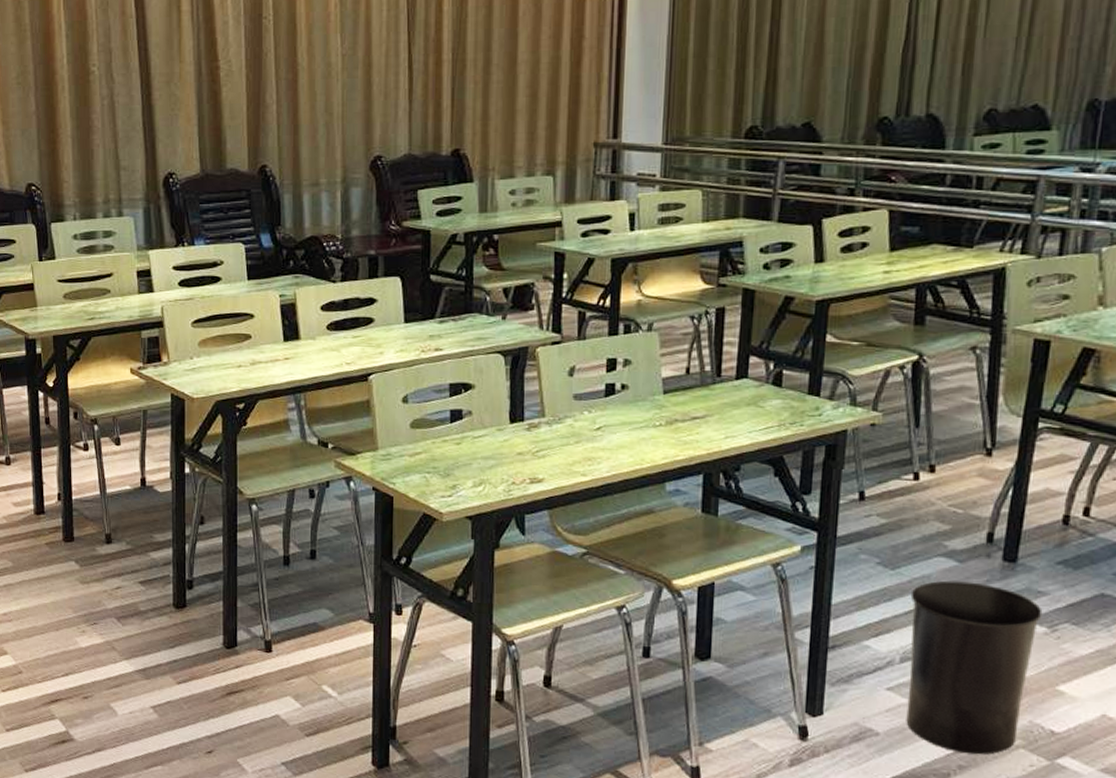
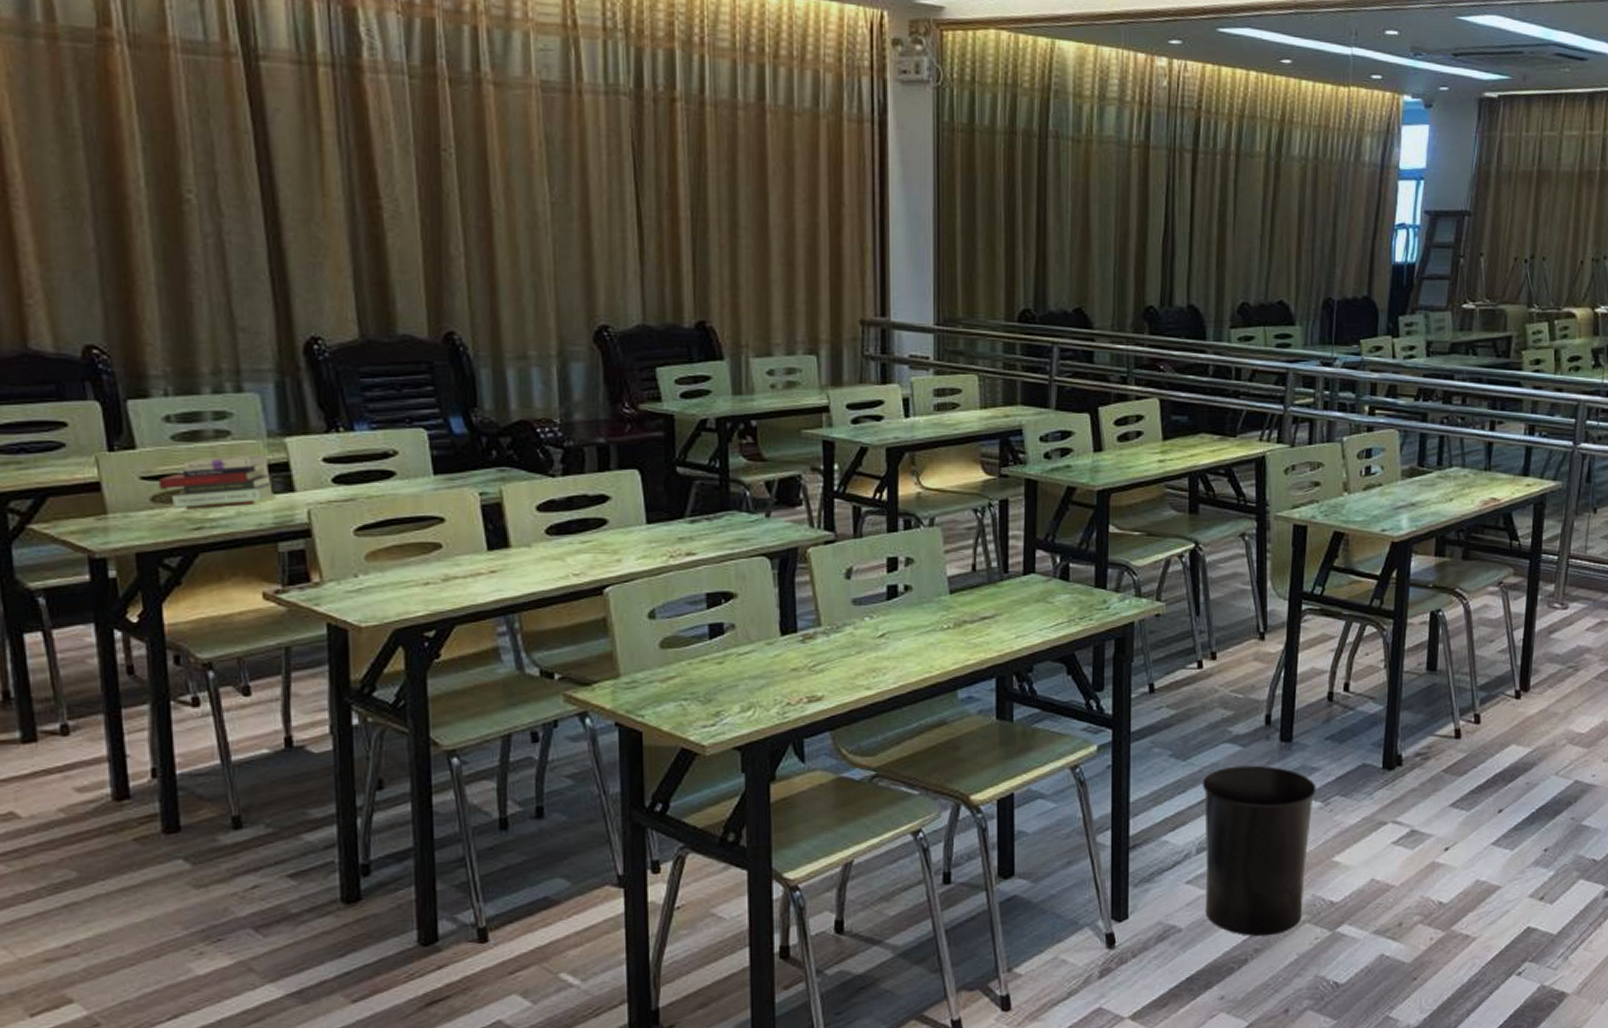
books: none [68,262,141,305] -> present [158,453,276,509]

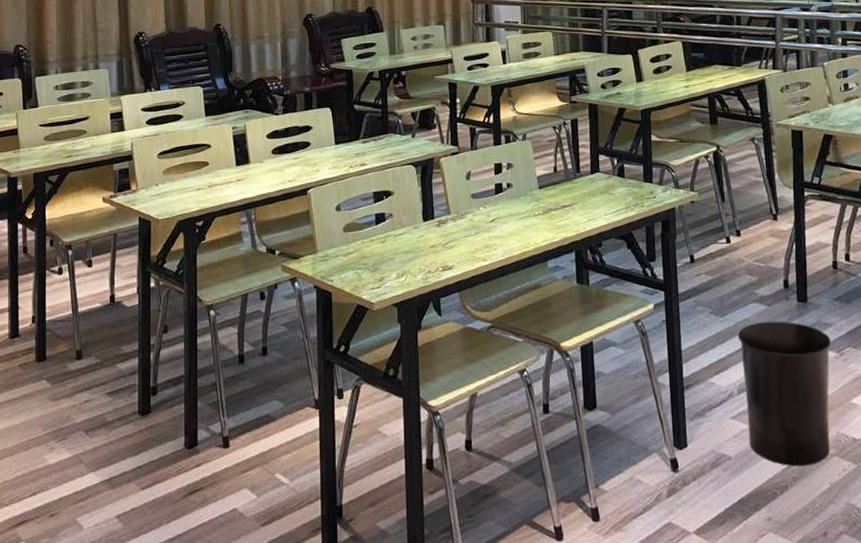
books: present [158,453,276,509] -> none [49,106,113,144]

